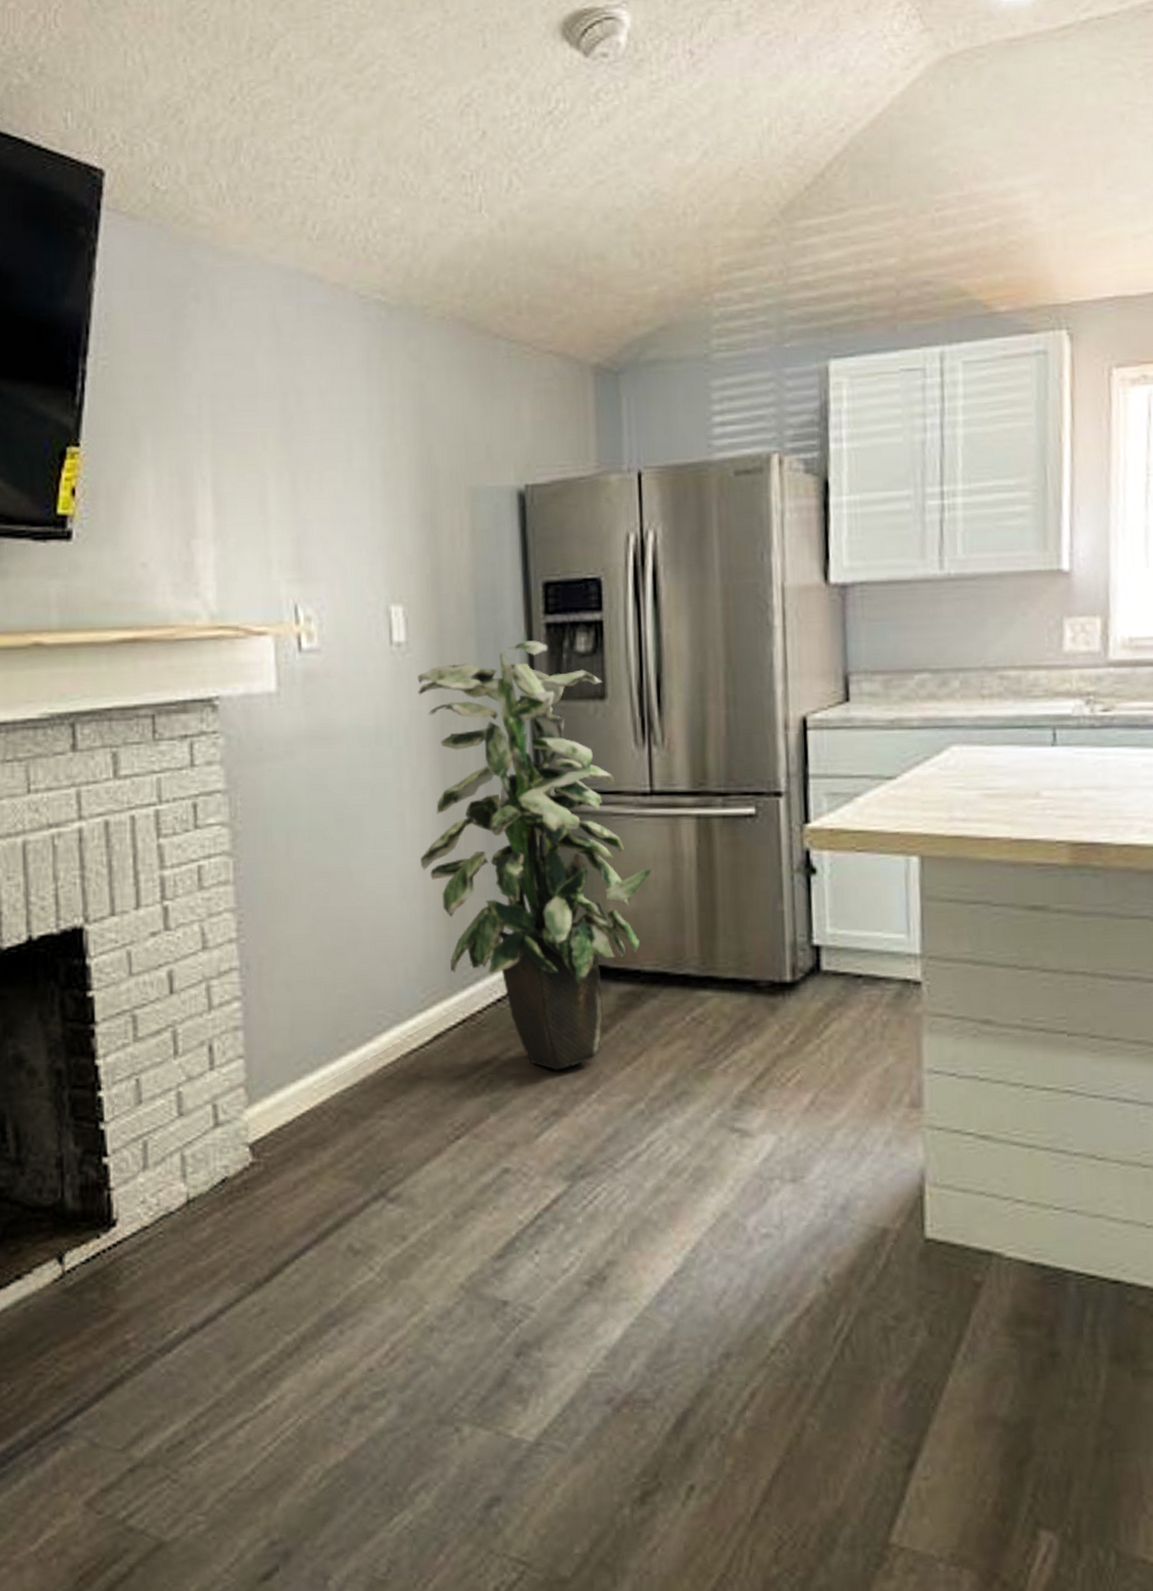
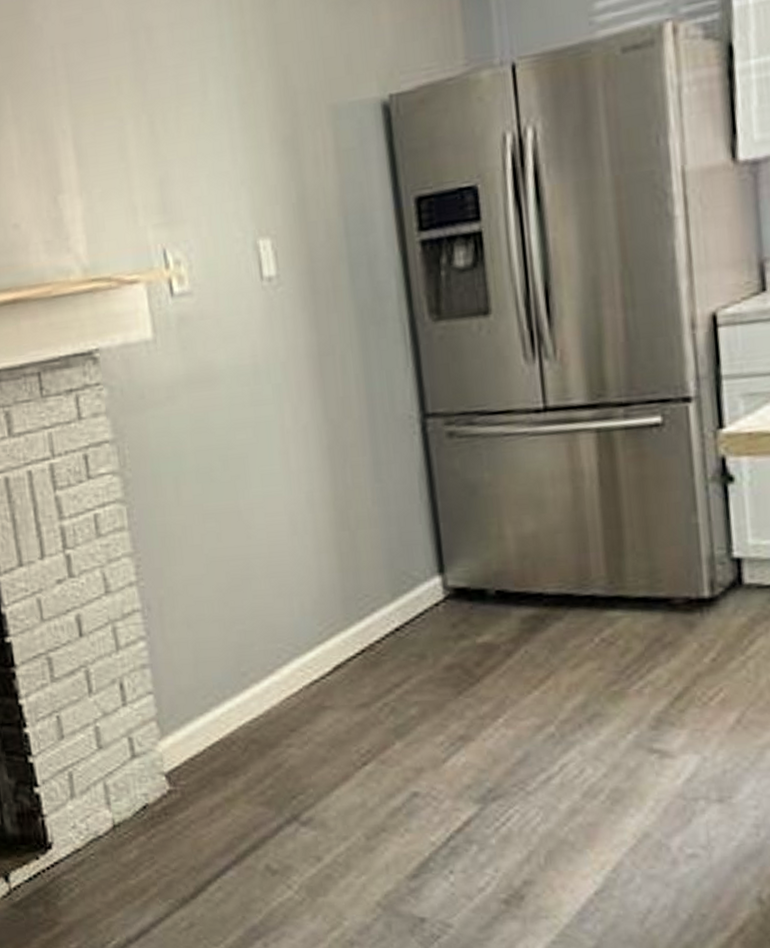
indoor plant: present [417,641,652,1070] -> none [291,260,550,696]

